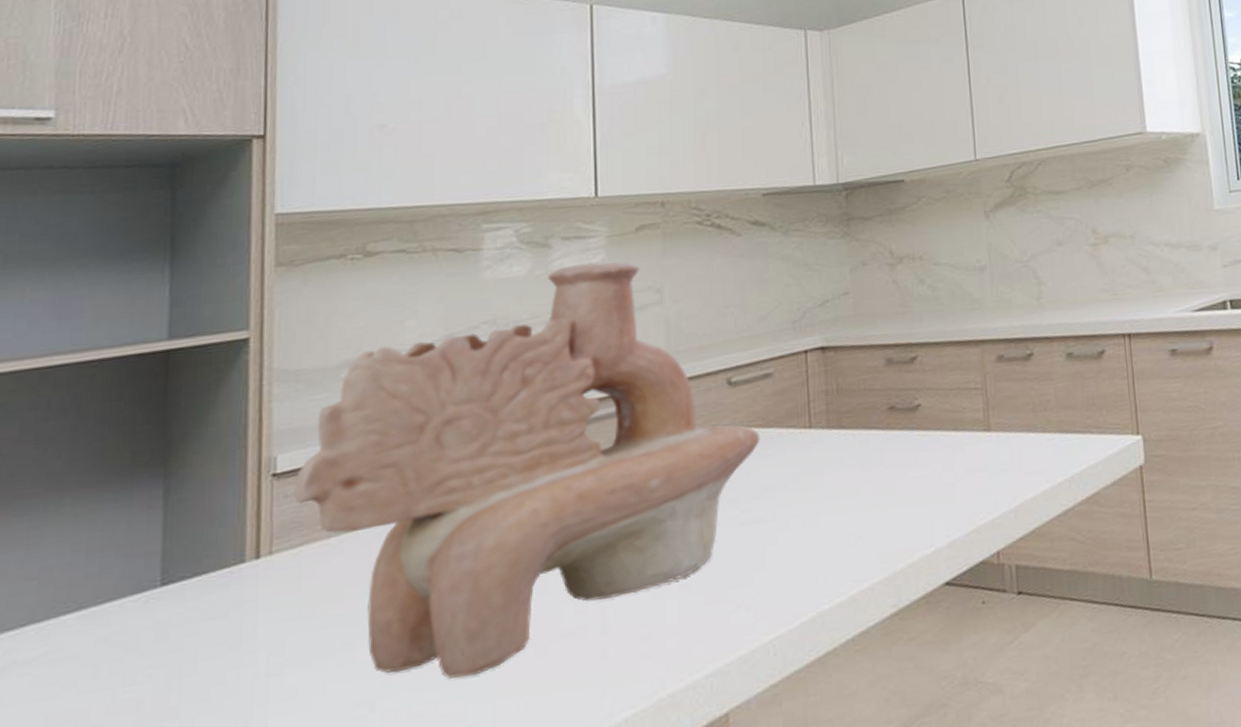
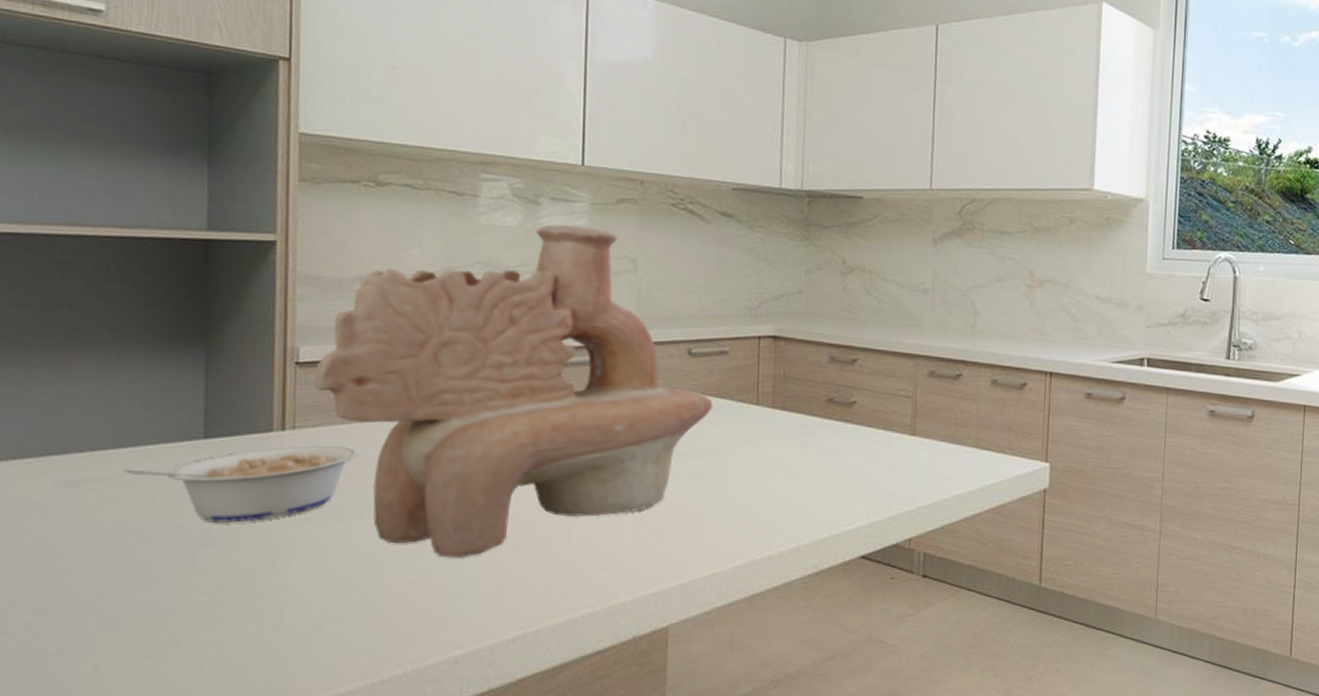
legume: none [60,563,349,690] -> present [124,445,359,524]

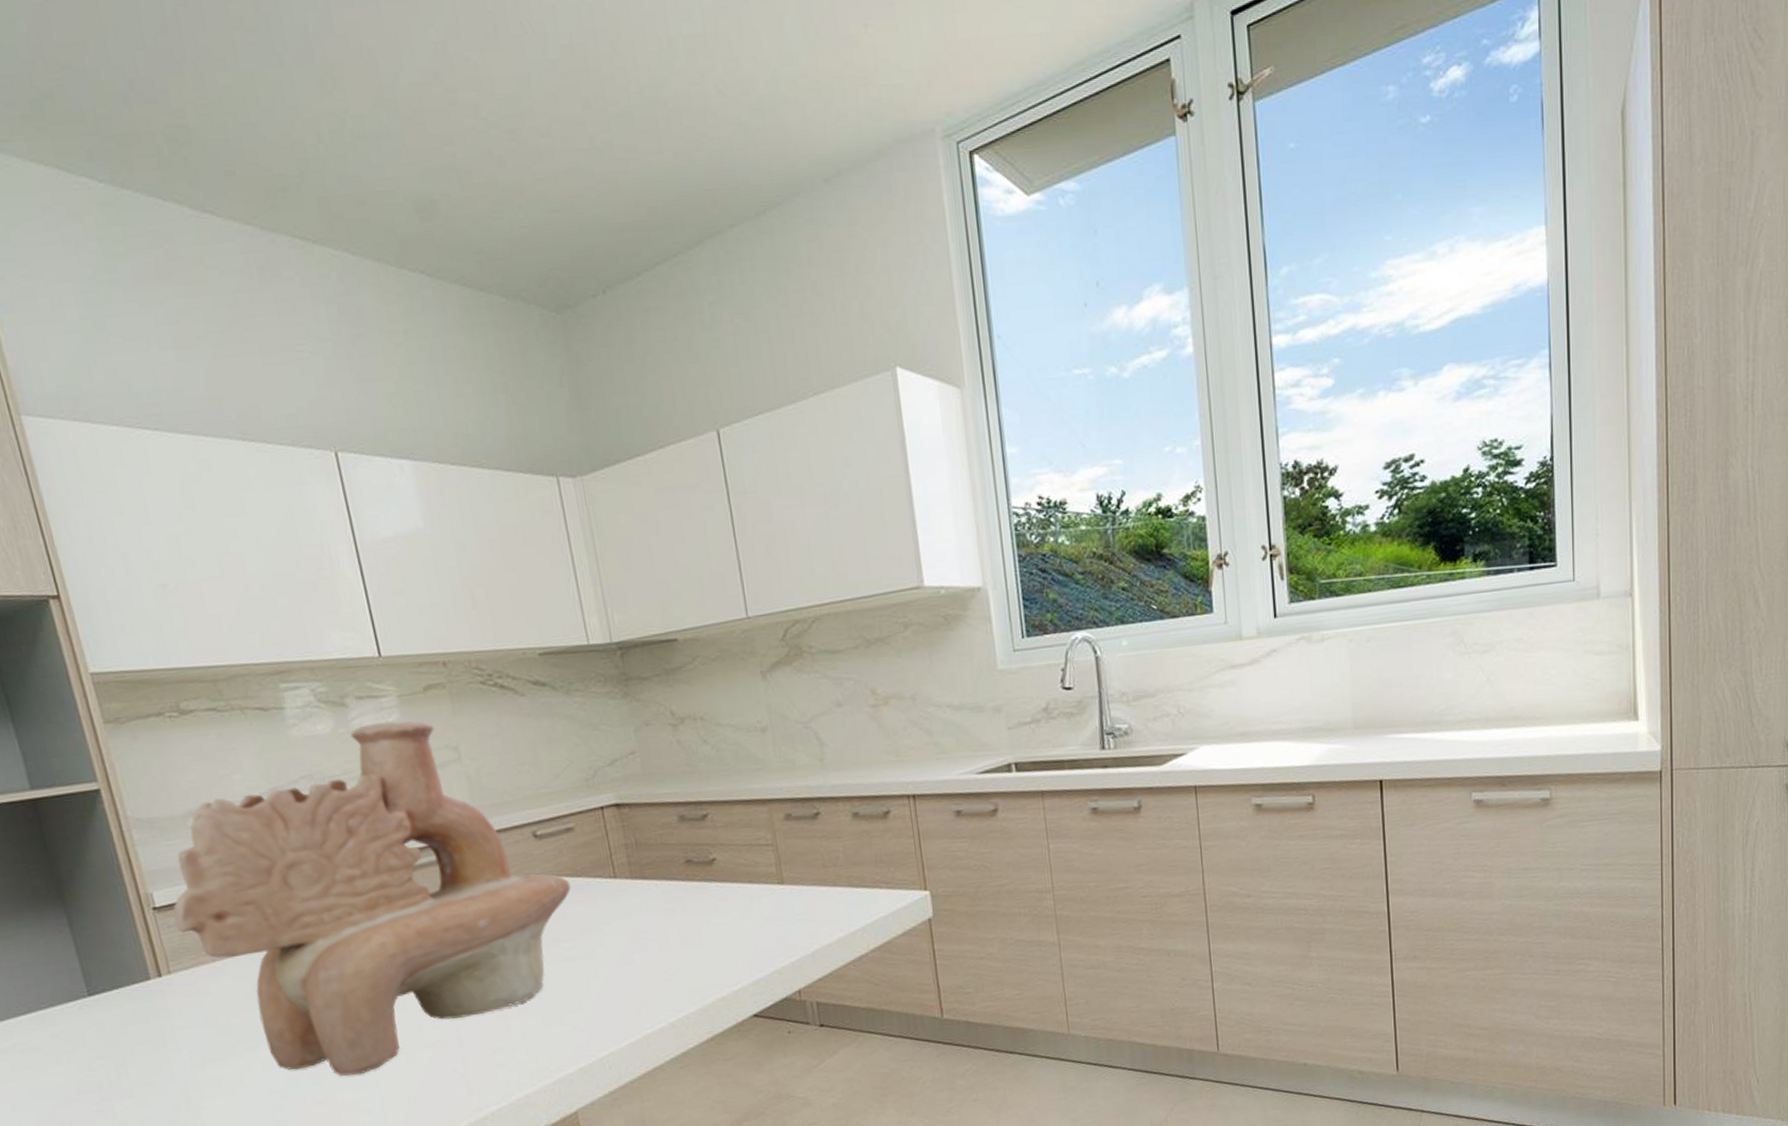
legume: present [124,445,359,524] -> none [24,983,238,1076]

